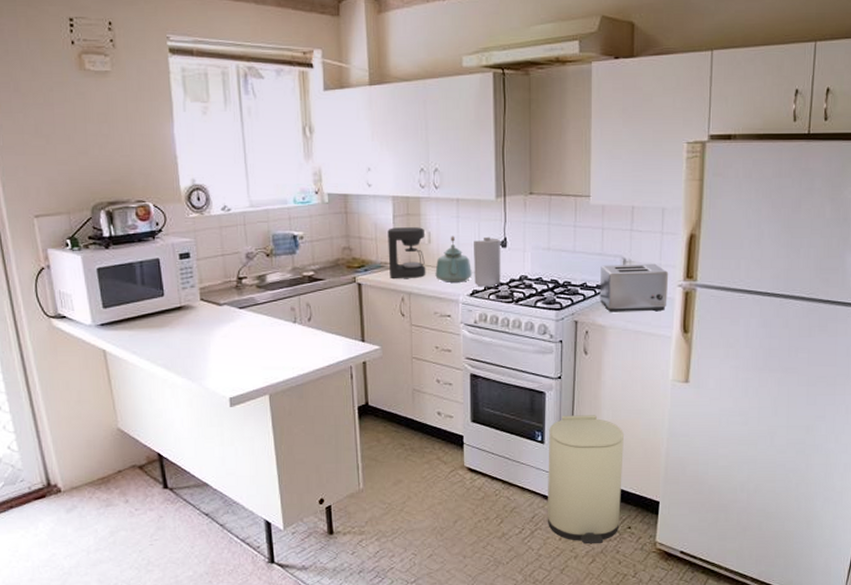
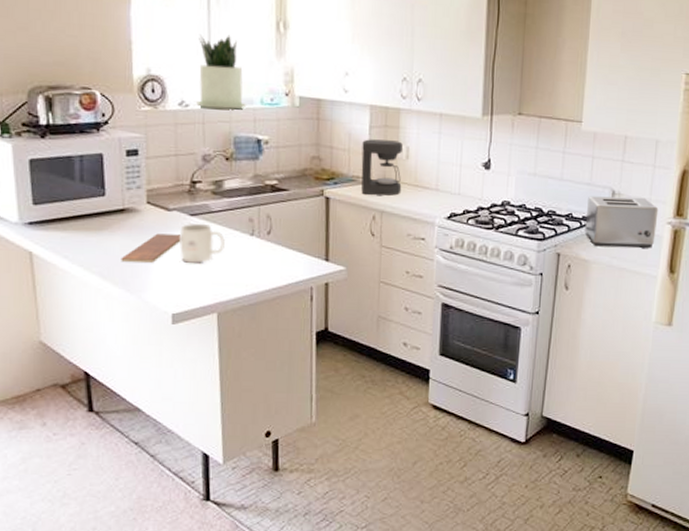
chopping board: none [181,326,233,355] -> present [121,233,182,264]
mug: none [231,314,271,351] -> present [180,223,225,263]
planter: none [235,143,282,210] -> present [196,34,247,110]
kettle: present [435,236,472,283] -> none [411,153,451,204]
paper towel holder: present [474,236,501,287] -> none [453,156,484,211]
pedal bin: present [547,415,624,545] -> none [514,353,601,494]

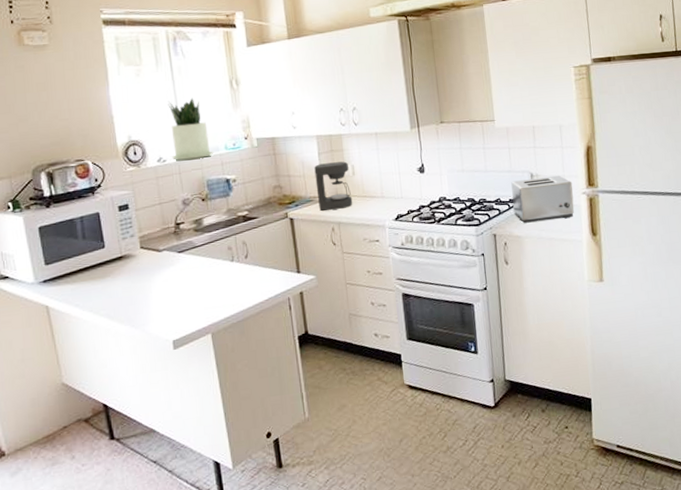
chopping board: present [121,233,182,264] -> none [124,270,173,303]
mug: present [180,223,225,263] -> none [171,257,210,294]

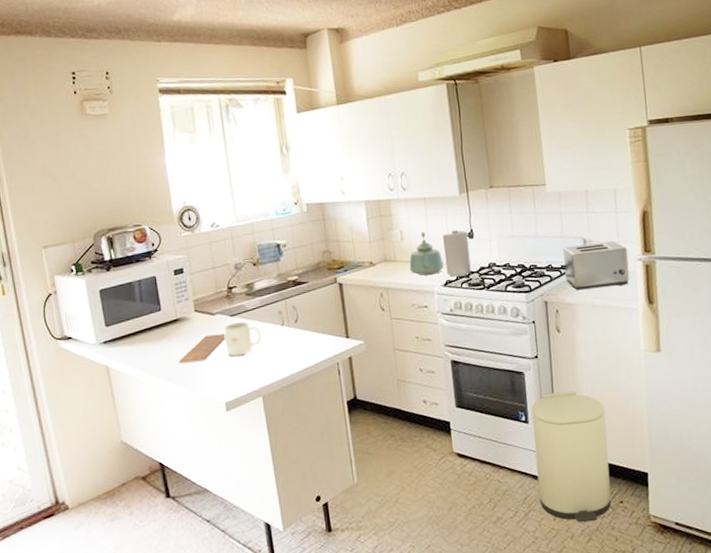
chopping board: none [124,270,173,303] -> present [179,333,226,364]
planter: present [168,97,214,161] -> none [220,164,265,226]
mug: none [171,257,210,294] -> present [224,321,261,357]
coffee maker: present [314,161,353,212] -> none [363,226,402,277]
kettle: none [361,166,395,210] -> present [409,232,444,276]
paper towel holder: none [394,164,422,211] -> present [443,229,471,277]
pedal bin: none [480,321,557,449] -> present [531,390,611,523]

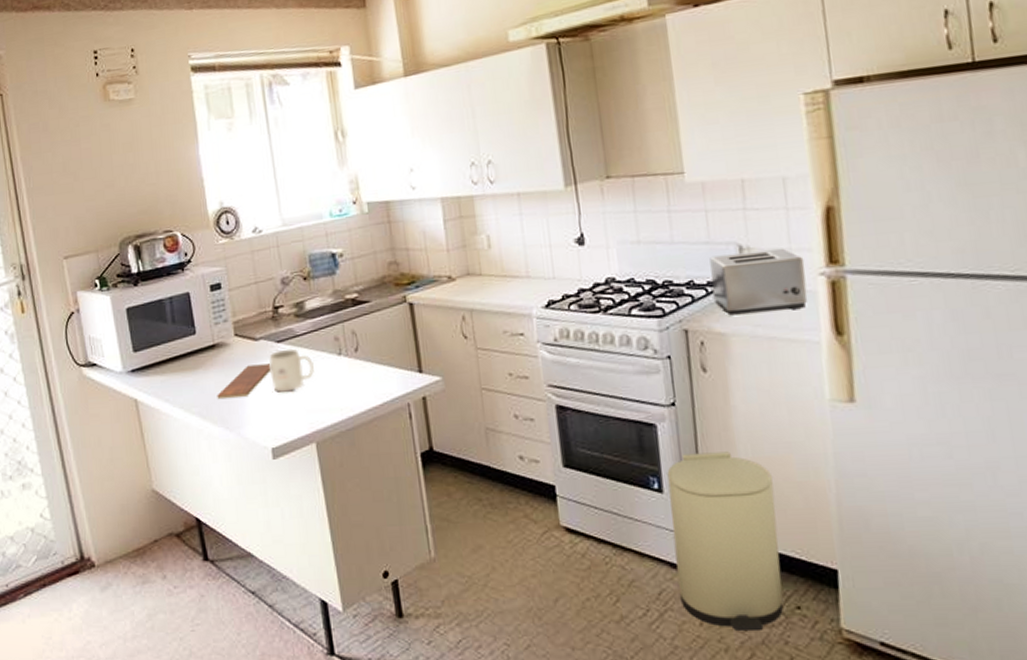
kettle: present [409,232,444,276] -> none [499,237,545,294]
paper towel holder: present [443,229,471,277] -> none [543,234,582,296]

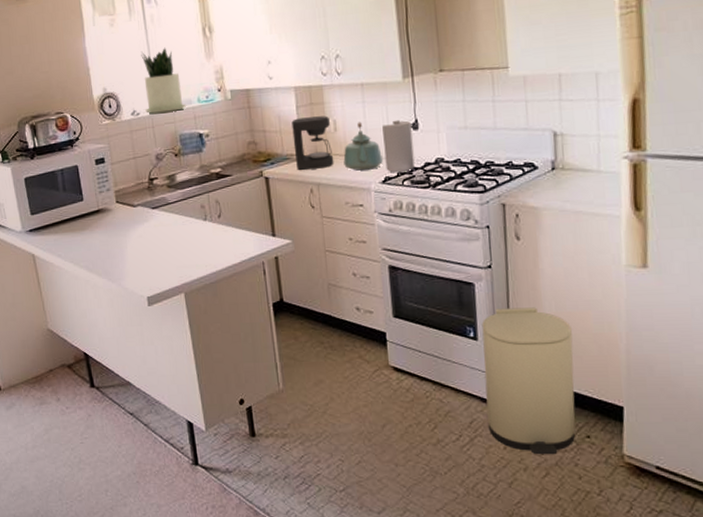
chopping board: present [217,363,272,400] -> none [101,226,147,256]
planter: none [263,154,317,231] -> present [141,47,187,114]
mug: present [269,348,314,392] -> none [145,214,183,251]
coffee maker: none [438,230,489,295] -> present [291,116,334,171]
kettle: none [499,237,545,294] -> present [343,122,383,171]
paper towel holder: none [543,234,582,296] -> present [382,119,415,173]
toaster: present [709,248,808,316] -> none [527,134,612,192]

